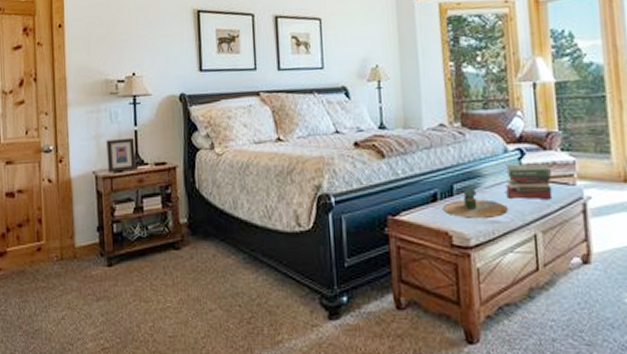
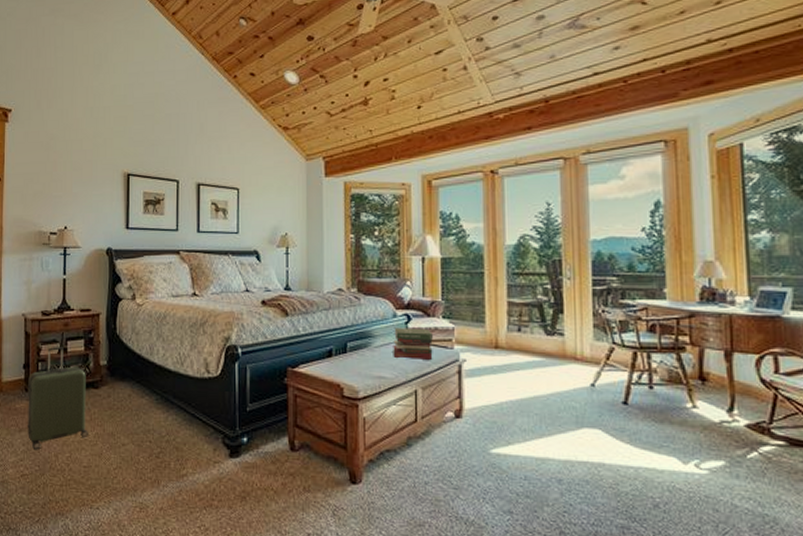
suitcase: none [103,206,172,320] -> present [26,347,88,450]
picture frame: present [106,137,136,173] -> none [36,285,63,316]
decorative tray: present [443,186,508,218] -> none [337,345,393,374]

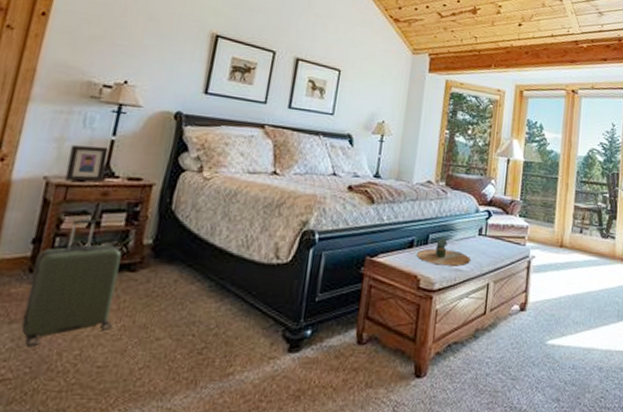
picture frame: none [36,285,63,316] -> present [64,145,109,182]
decorative tray: none [337,345,393,374] -> present [417,237,470,266]
books: present [393,327,433,360] -> none [471,222,509,255]

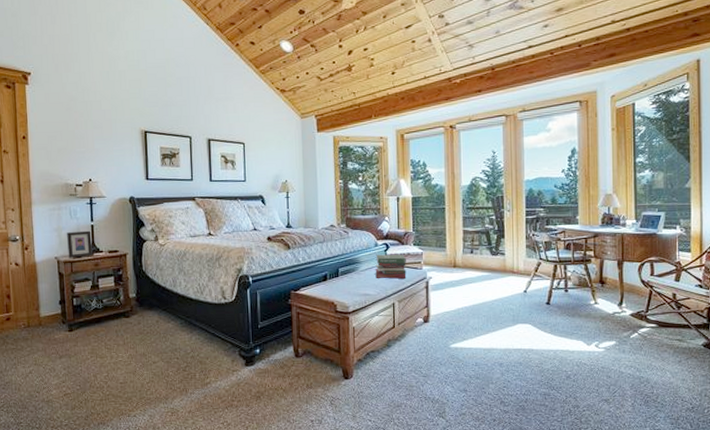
suitcase: present [21,219,122,347] -> none [65,284,123,373]
decorative tray: present [417,237,470,266] -> none [331,270,376,292]
books: none [471,222,509,255] -> present [375,254,407,279]

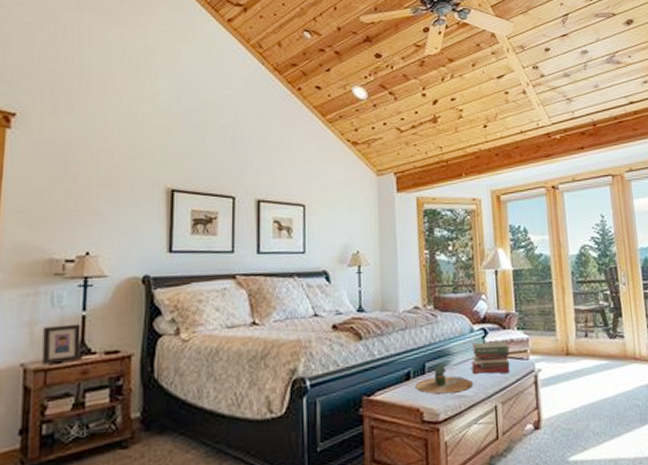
decorative tray: none [331,270,376,292] -> present [416,364,473,395]

